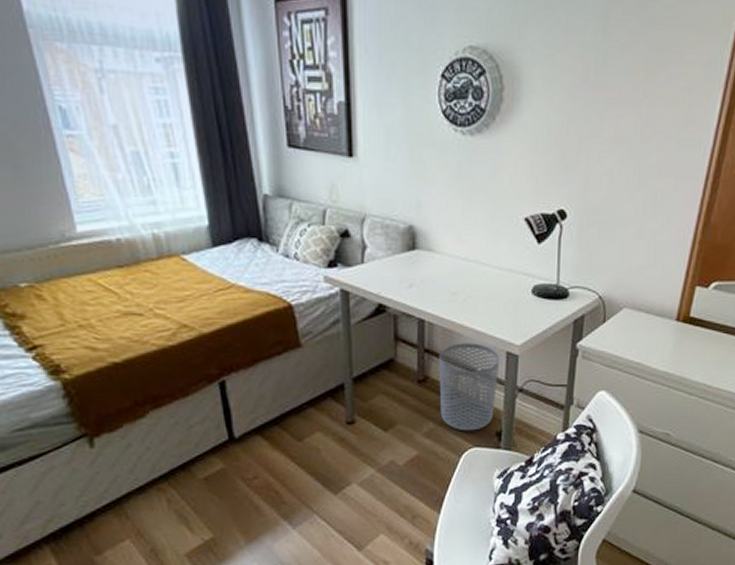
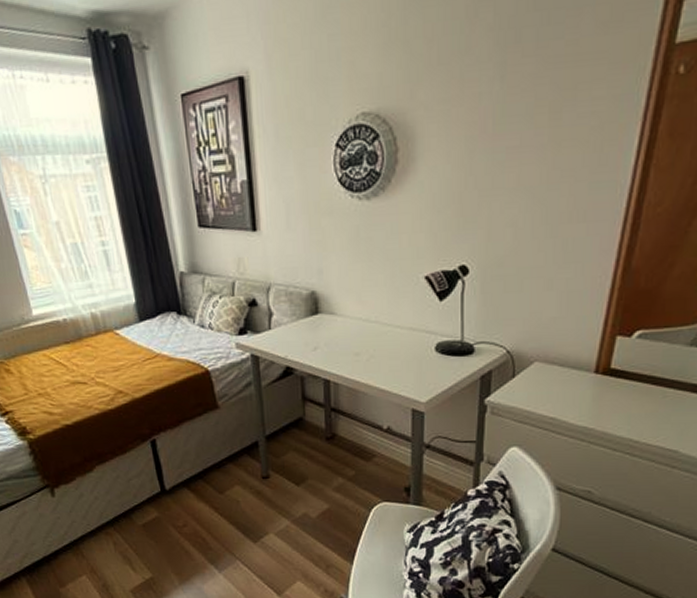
waste bin: present [439,343,499,431] -> none [345,401,405,486]

